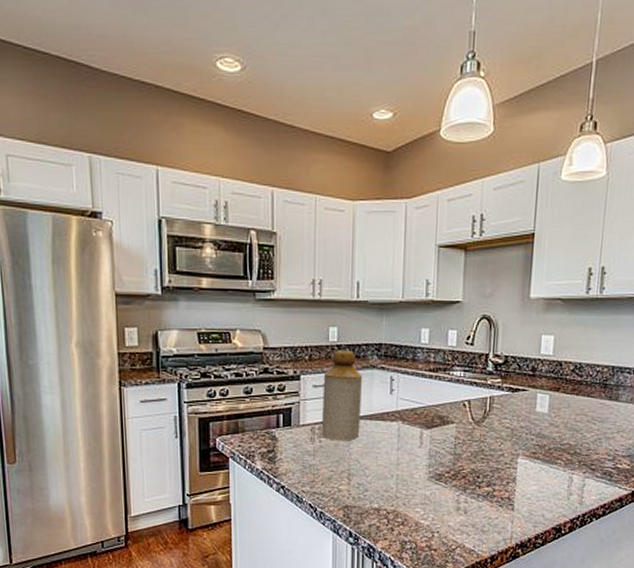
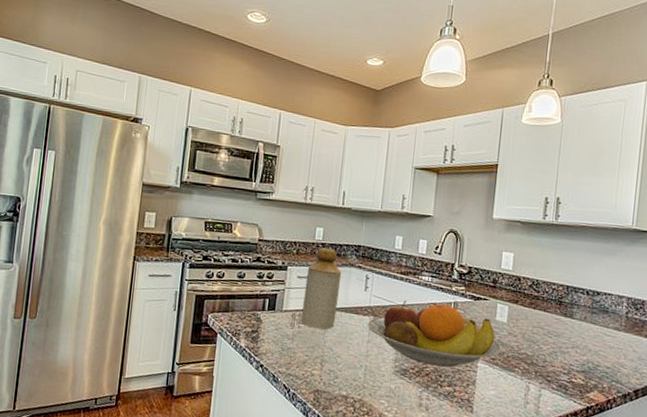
fruit bowl: none [396,400,543,467] -> present [368,300,502,368]

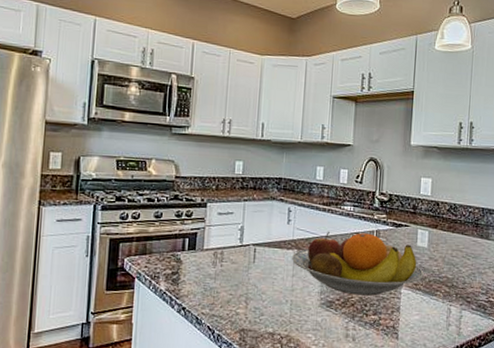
bottle: present [301,247,342,329] -> none [223,182,264,266]

